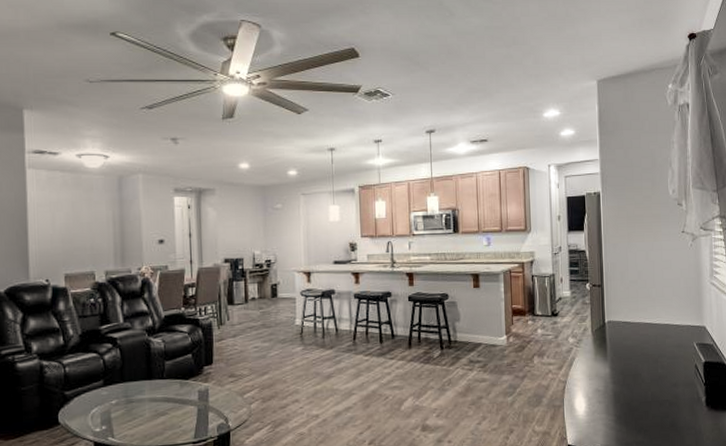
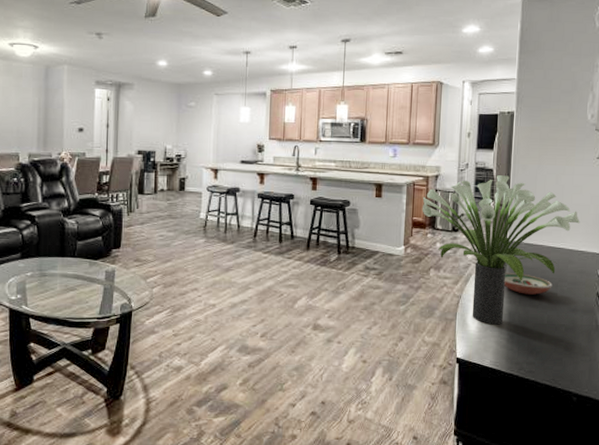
potted plant: none [520,255,673,407] -> present [422,174,580,325]
decorative bowl: none [607,352,653,373] -> present [504,272,552,295]

